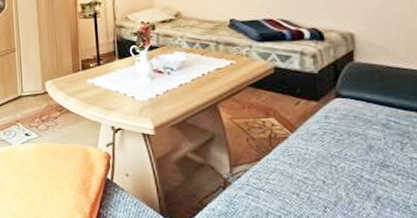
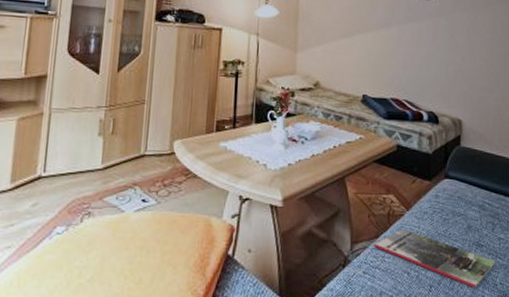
magazine: none [256,151,408,210] -> present [375,229,496,289]

